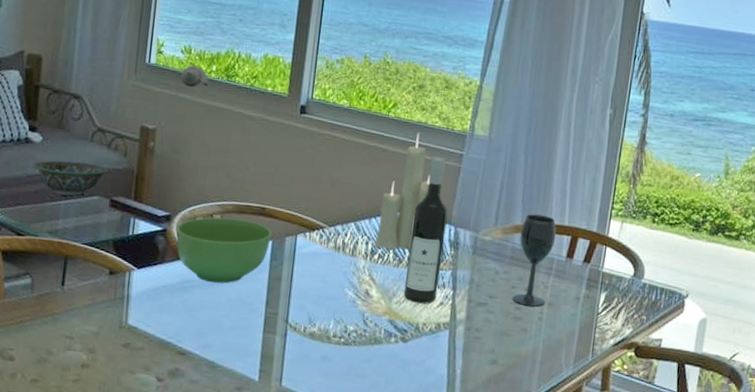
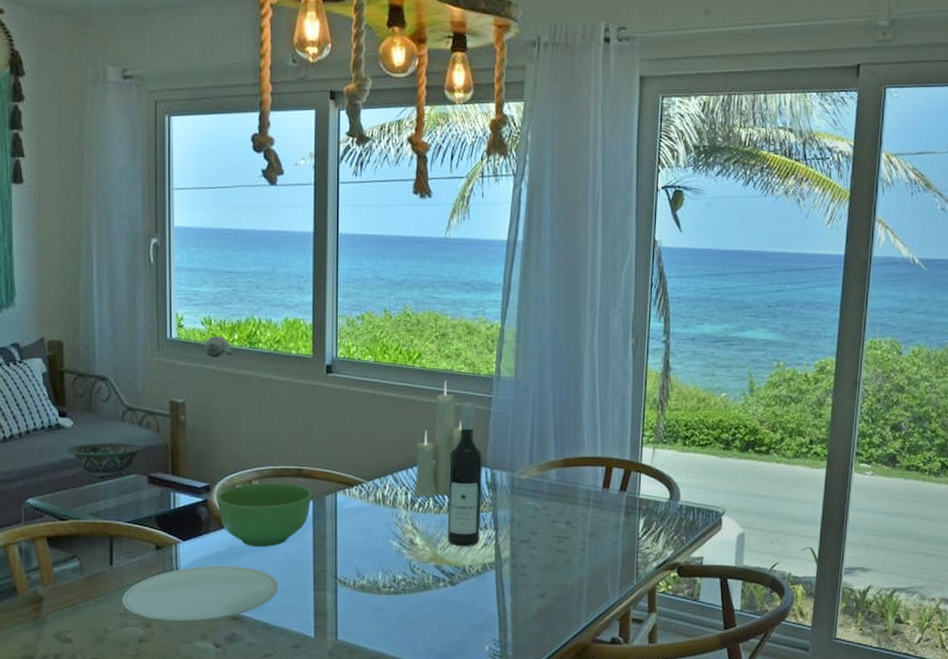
plate: none [69,296,229,353] -> present [122,565,279,623]
wine glass: present [513,214,557,307] -> none [554,449,591,538]

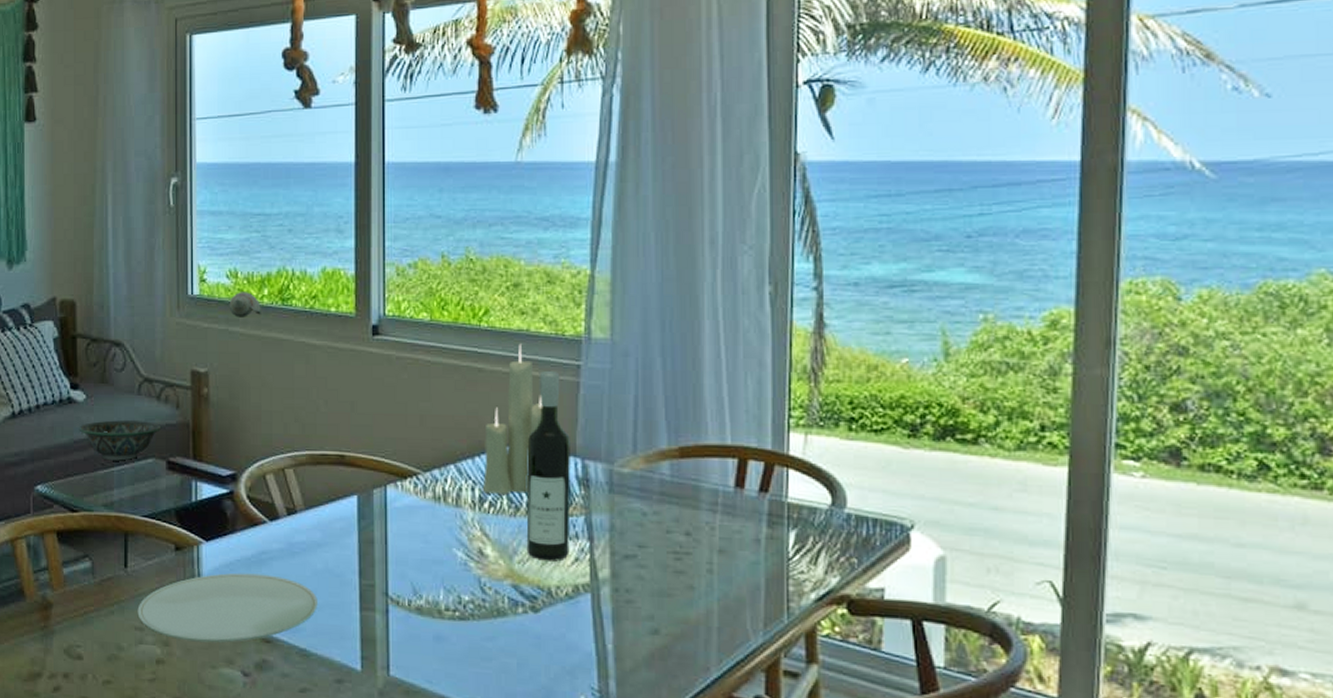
bowl: present [217,482,312,547] -> none [244,471,356,552]

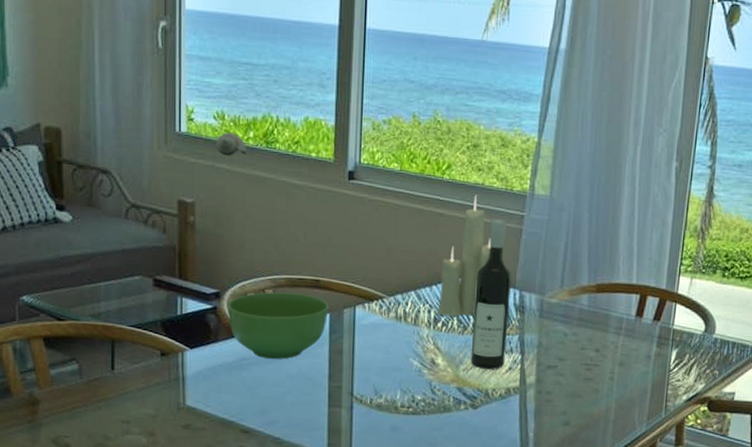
decorative bowl: present [79,420,162,461] -> none [65,240,149,278]
plate: present [137,572,317,643] -> none [124,375,291,433]
bowl: none [244,471,356,552] -> present [227,292,329,359]

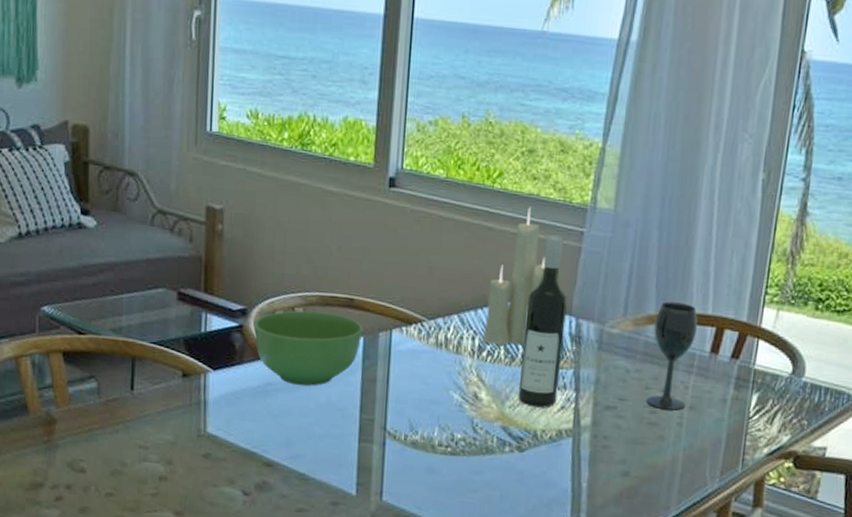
seashell: present [215,132,246,156] -> none [247,133,280,159]
wine glass: none [583,274,625,367] -> present [647,301,698,411]

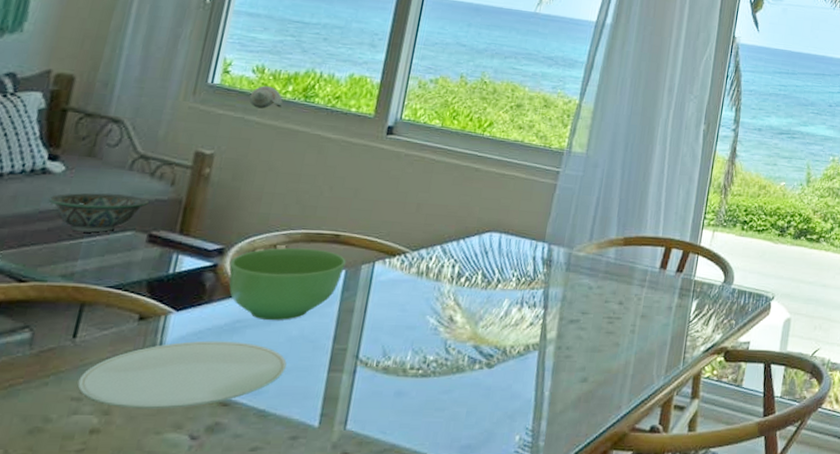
decorative bowl: none [88,248,174,289] -> present [48,193,150,233]
plate: none [142,401,319,465] -> present [77,340,287,409]
seashell: none [247,133,280,159] -> present [249,86,283,109]
candle: present [482,207,545,346] -> none [461,151,525,271]
bottle: present [518,235,568,407] -> none [491,174,542,325]
wine glass: present [647,301,698,411] -> none [605,227,651,320]

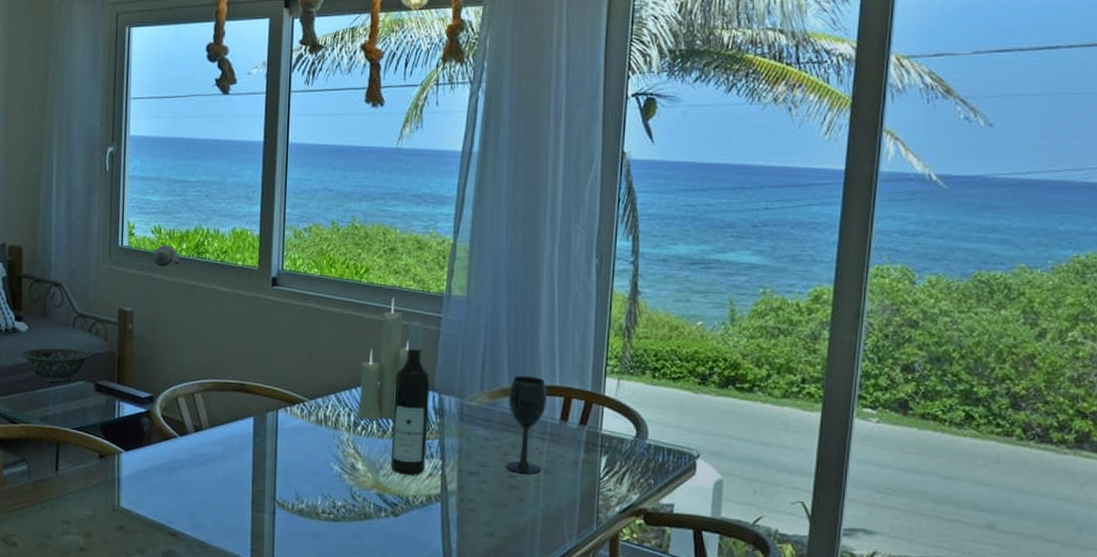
plate: present [77,340,287,409] -> none [65,478,217,535]
bowl: present [228,247,346,320] -> none [159,395,253,462]
candle: none [461,151,525,271] -> present [356,297,409,420]
bottle: none [491,174,542,325] -> present [390,321,430,475]
wine glass: none [605,227,651,320] -> present [506,375,548,474]

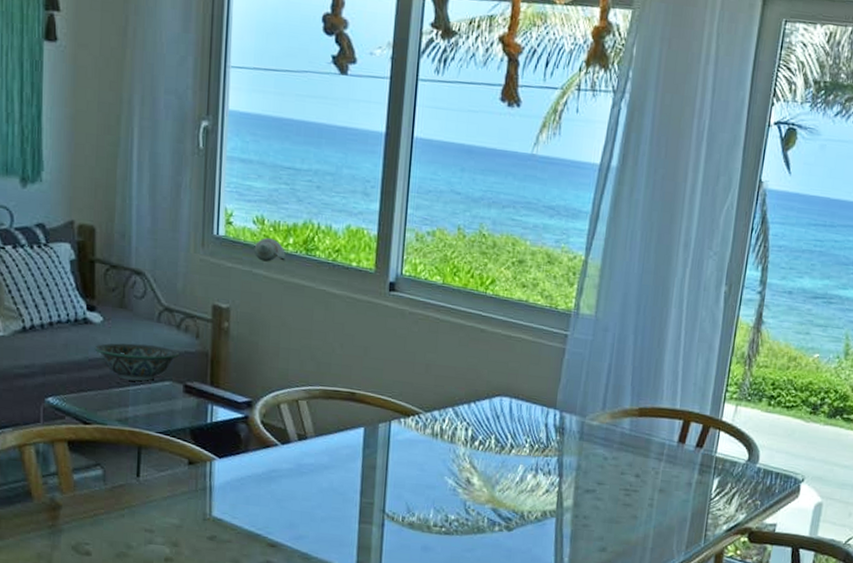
candle: present [356,297,409,420] -> none [474,312,533,436]
bottle: present [390,321,430,475] -> none [507,337,553,491]
wine glass: present [506,375,548,474] -> none [622,397,668,493]

